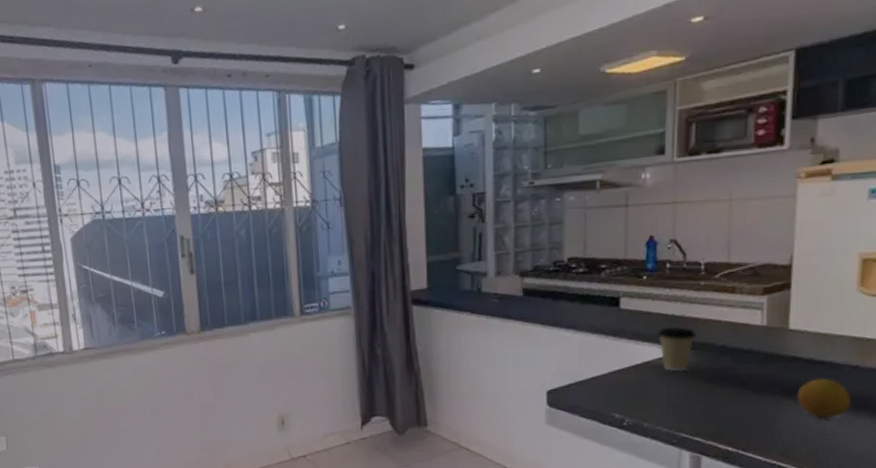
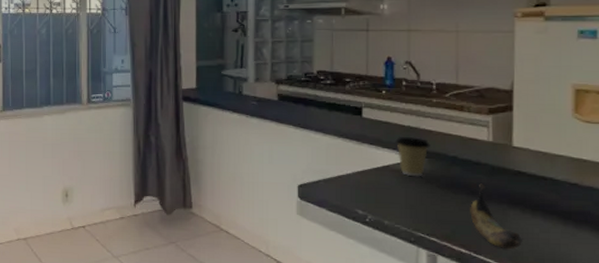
banana: none [739,374,795,444] -> present [470,183,522,250]
fruit: present [797,378,852,418] -> none [522,192,573,229]

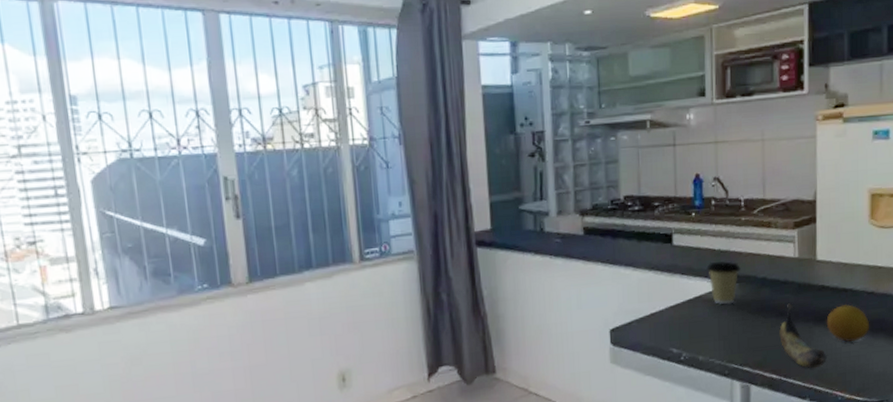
fruit: none [522,192,573,229] -> present [826,304,870,342]

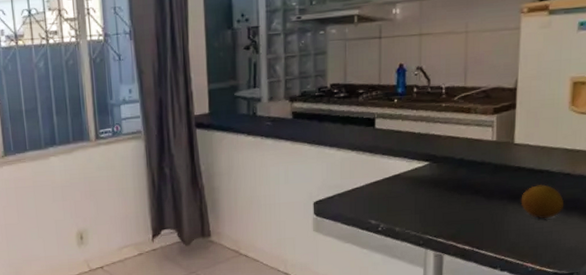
coffee cup: present [706,261,741,305] -> none [406,143,439,183]
banana: present [779,303,827,369] -> none [474,182,519,242]

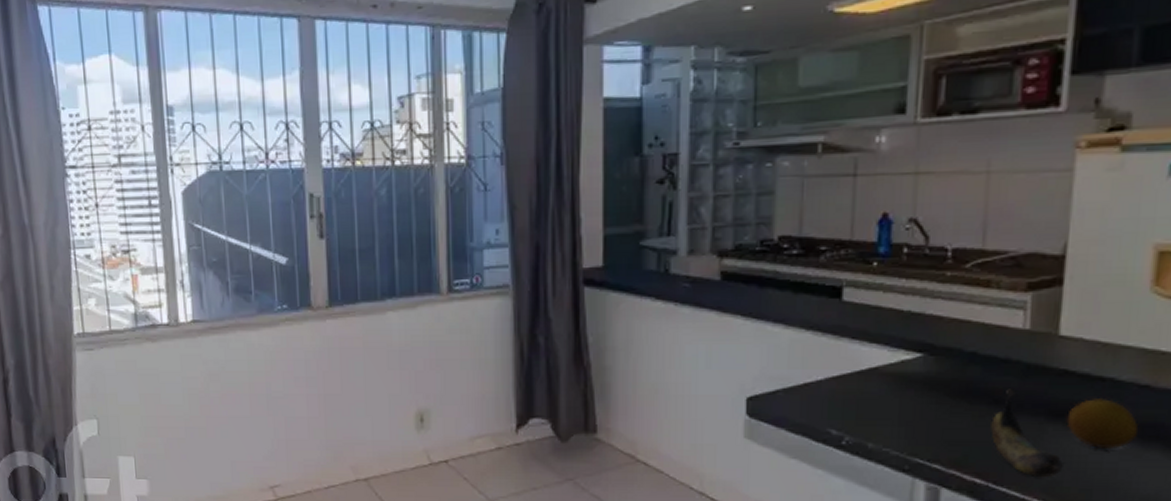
banana: none [474,182,519,242] -> present [990,389,1063,478]

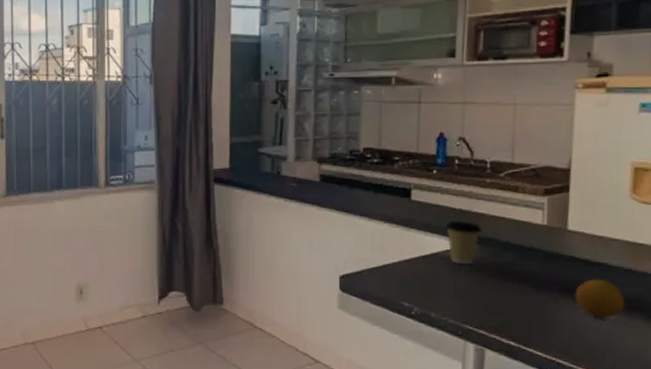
coffee cup: none [888,325,939,382] -> present [445,220,482,265]
banana: present [990,389,1063,478] -> none [521,271,573,341]

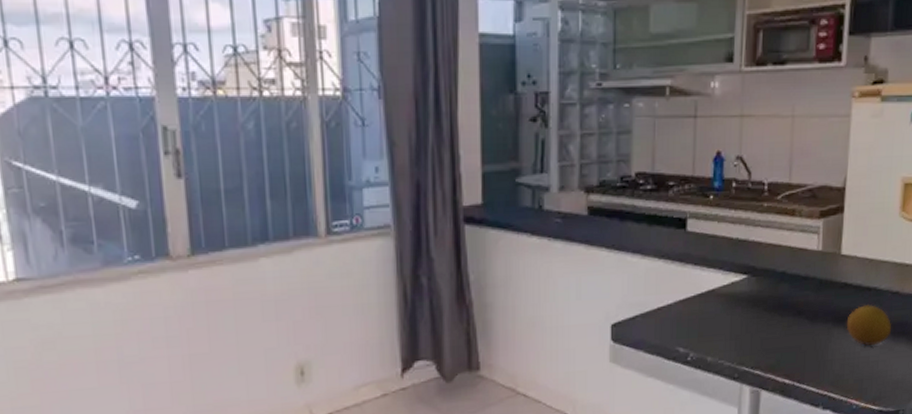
coffee cup: present [445,220,482,265] -> none [722,251,759,301]

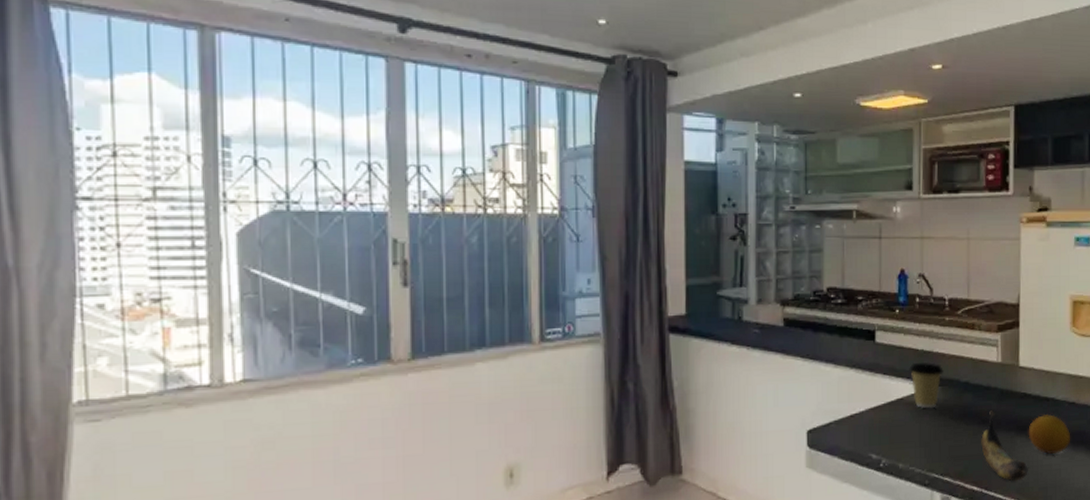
coffee cup: none [722,251,759,301] -> present [909,362,943,409]
banana: none [795,301,844,374] -> present [981,410,1028,482]

